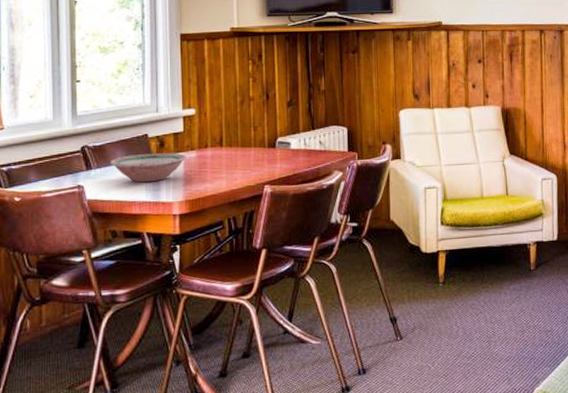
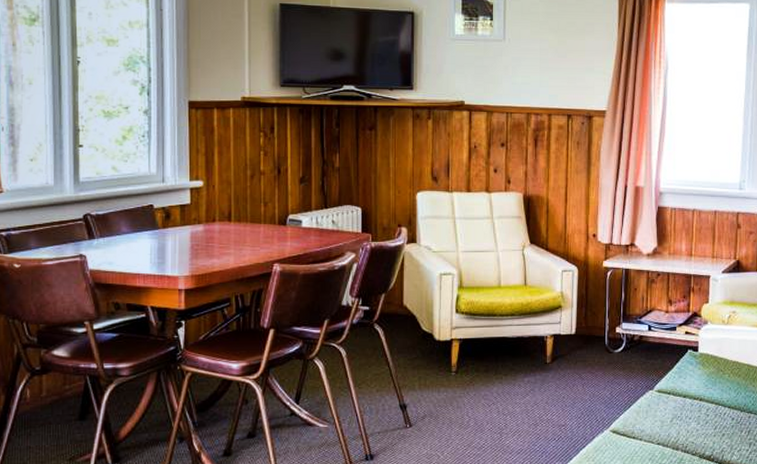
bowl: present [110,153,187,183] -> none [114,225,194,255]

